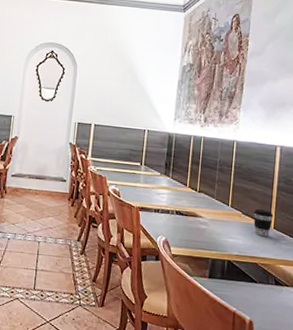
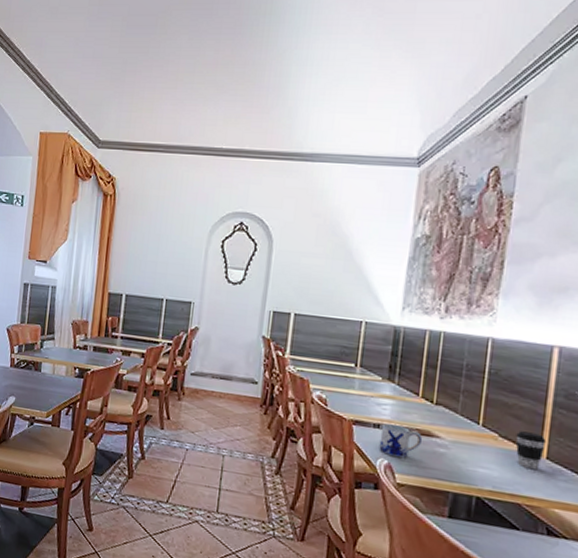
mug: none [159,208,190,235] -> present [379,423,423,459]

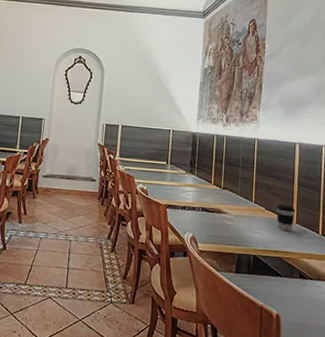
mug: present [379,423,423,459] -> none [186,205,216,231]

